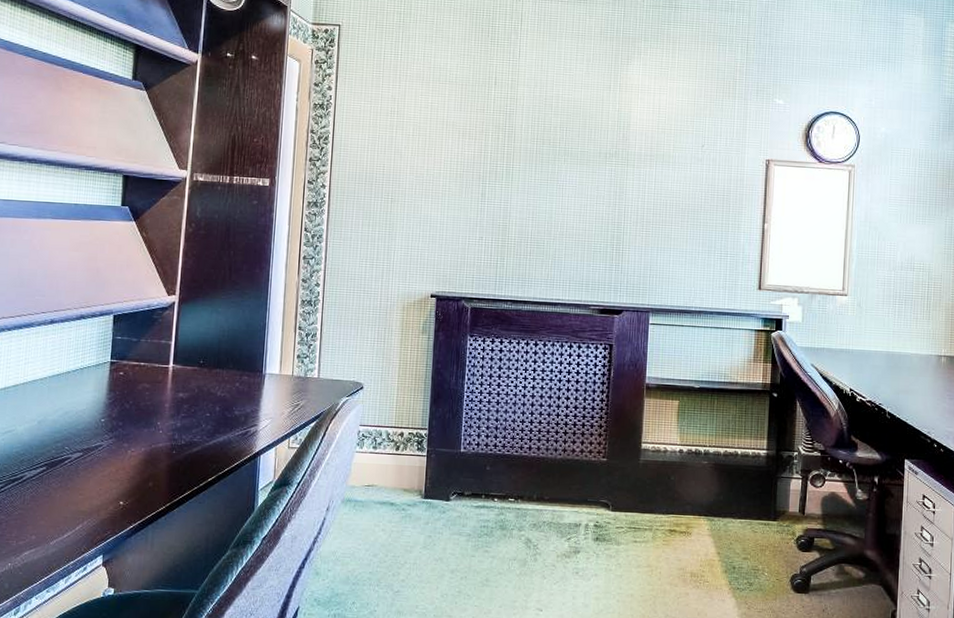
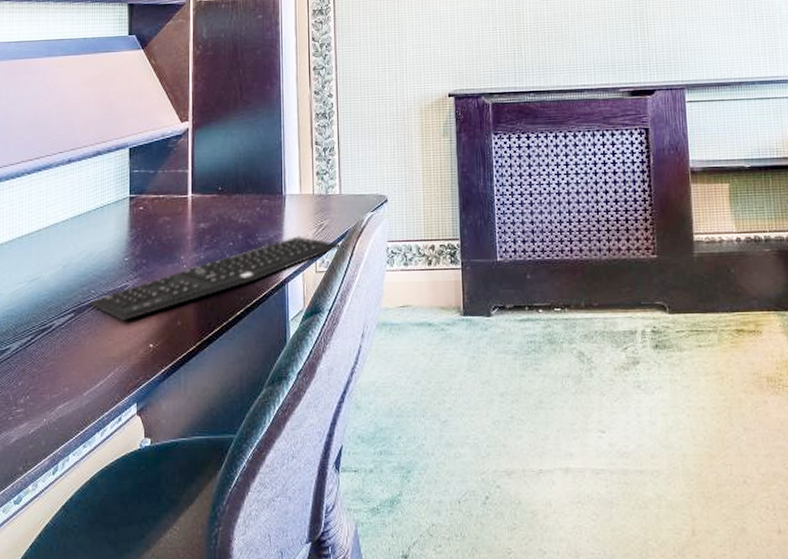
keyboard: none [62,413,317,478] -> present [89,236,343,322]

